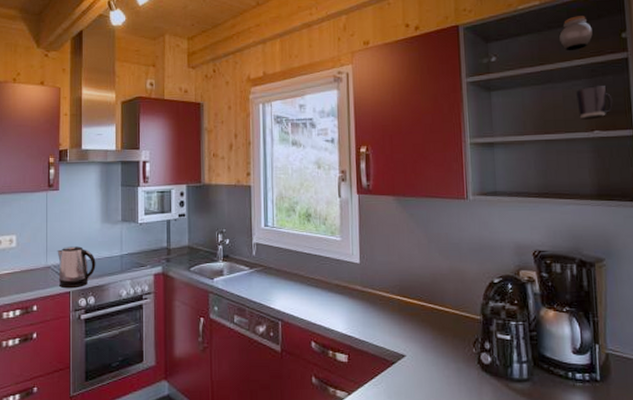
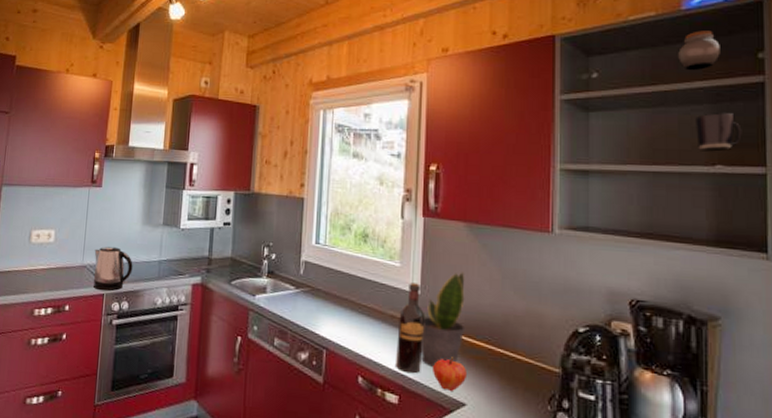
wine bottle: none [342,254,366,334] -> present [396,283,426,374]
potted plant: none [364,240,401,326] -> present [421,272,466,367]
fruit: none [375,315,405,345] -> present [433,357,468,391]

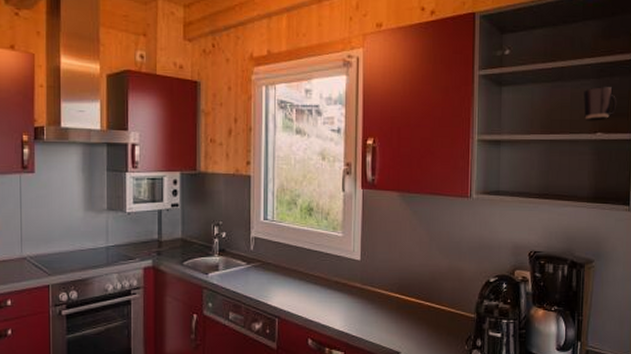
kettle: present [93,245,133,292] -> none [33,235,78,282]
wine bottle: present [396,283,426,374] -> none [341,250,366,332]
potted plant: present [421,272,466,367] -> none [363,237,400,324]
fruit: present [433,357,468,391] -> none [373,313,402,343]
jar: present [677,31,722,71] -> none [572,11,606,49]

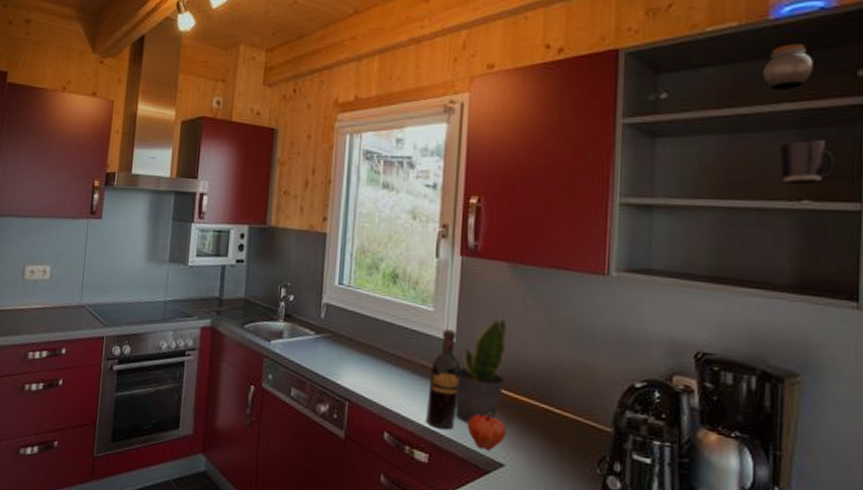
wine bottle: none [341,250,366,332] -> present [426,329,461,430]
potted plant: none [363,237,400,324] -> present [455,318,507,423]
fruit: none [373,313,402,343] -> present [468,412,507,450]
jar: none [572,11,606,49] -> present [761,44,815,91]

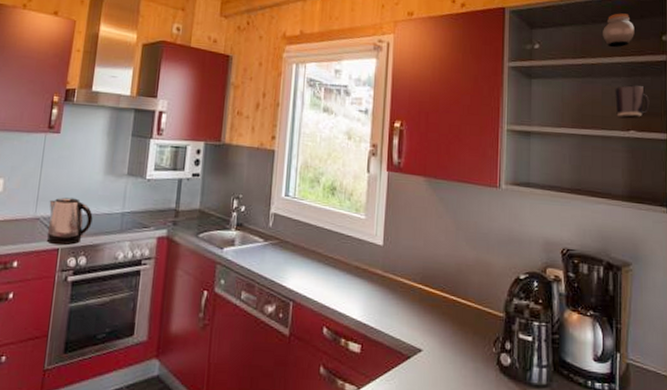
kettle: none [92,283,136,334] -> present [47,196,93,246]
wine bottle: present [426,329,461,430] -> none [359,234,387,323]
potted plant: present [455,318,507,423] -> none [383,224,424,315]
fruit: present [468,412,507,450] -> none [393,305,424,338]

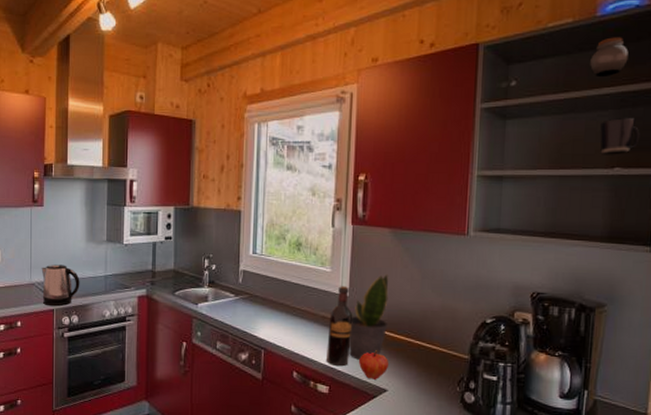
wine bottle: none [359,234,387,323] -> present [327,286,353,367]
potted plant: none [383,224,424,315] -> present [349,274,389,360]
fruit: none [393,305,424,338] -> present [359,350,389,380]

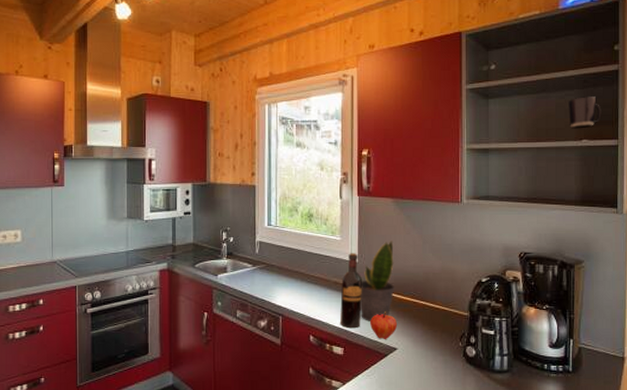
kettle: present [41,263,80,307] -> none [63,241,102,283]
jar: present [589,37,630,78] -> none [555,27,588,62]

